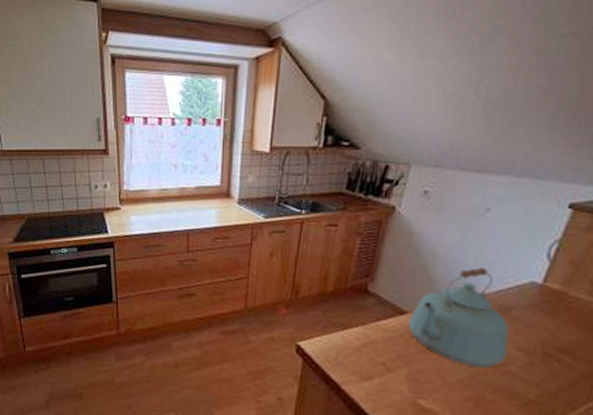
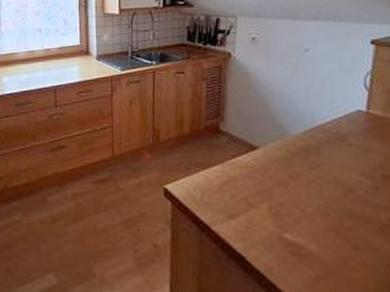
kettle: present [408,266,509,368] -> none [260,100,353,196]

